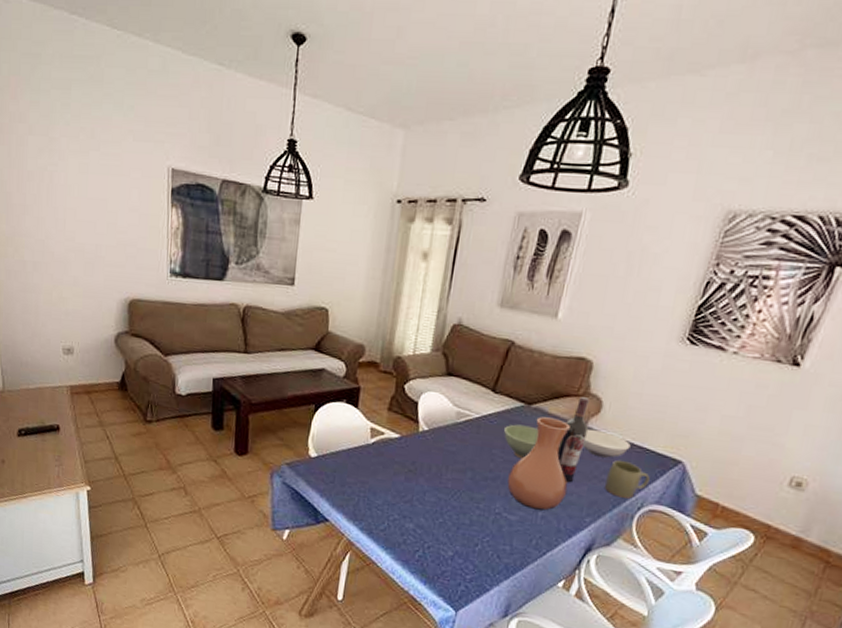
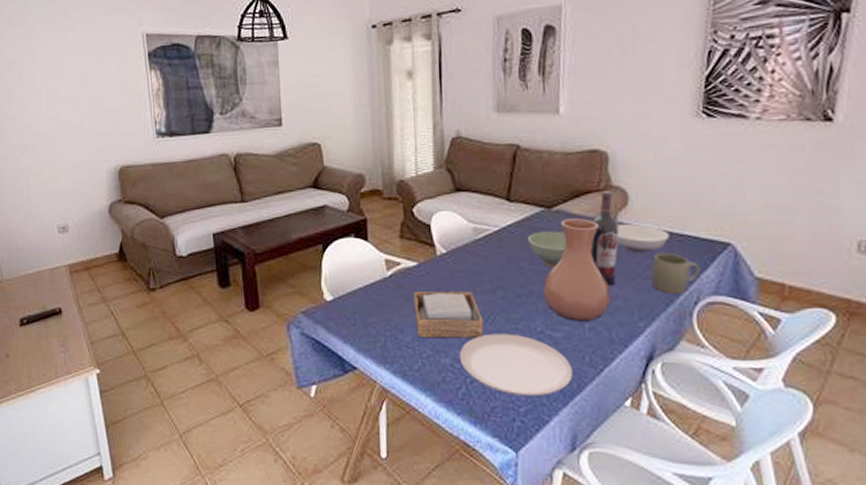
napkin holder: none [388,461,450,511] -> present [413,291,484,338]
plate: none [421,508,520,568] -> present [459,333,573,396]

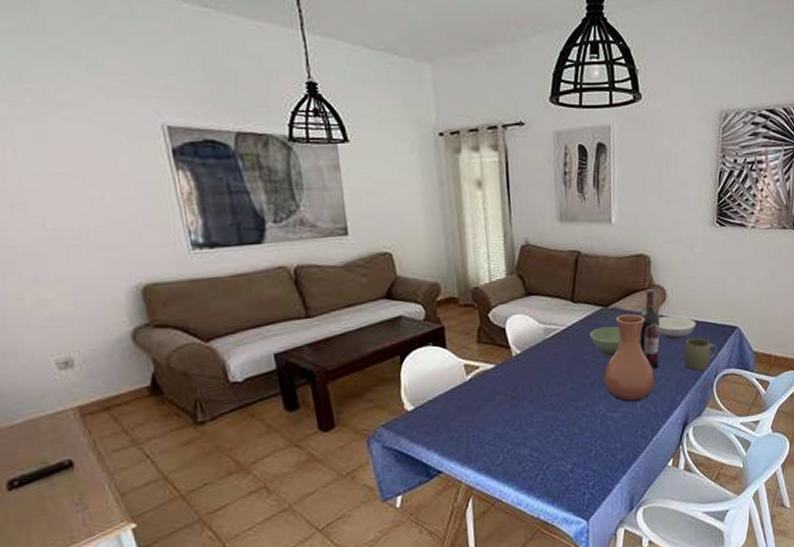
napkin holder: present [413,291,484,338] -> none [492,386,557,434]
plate: present [459,333,573,396] -> none [536,419,629,473]

